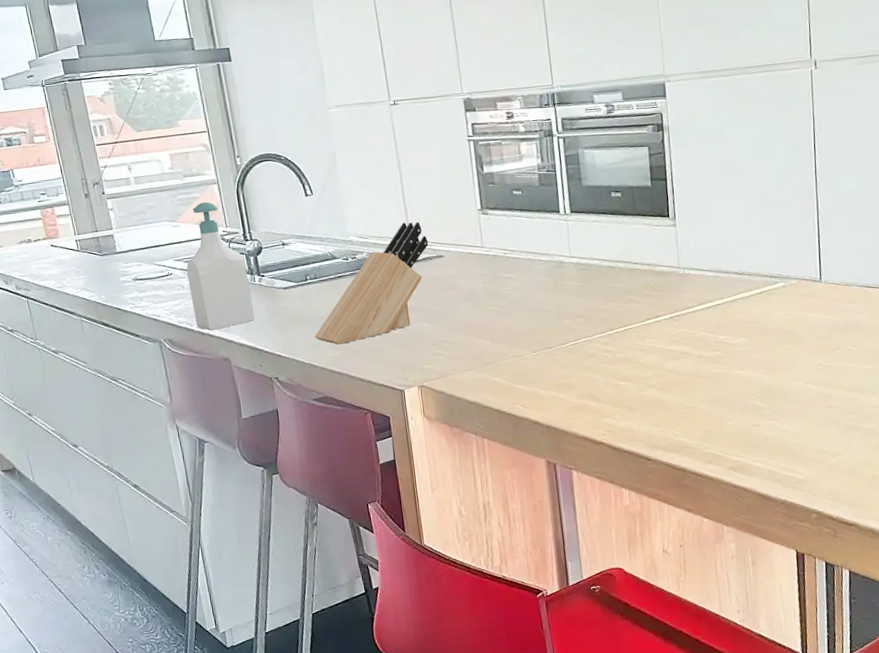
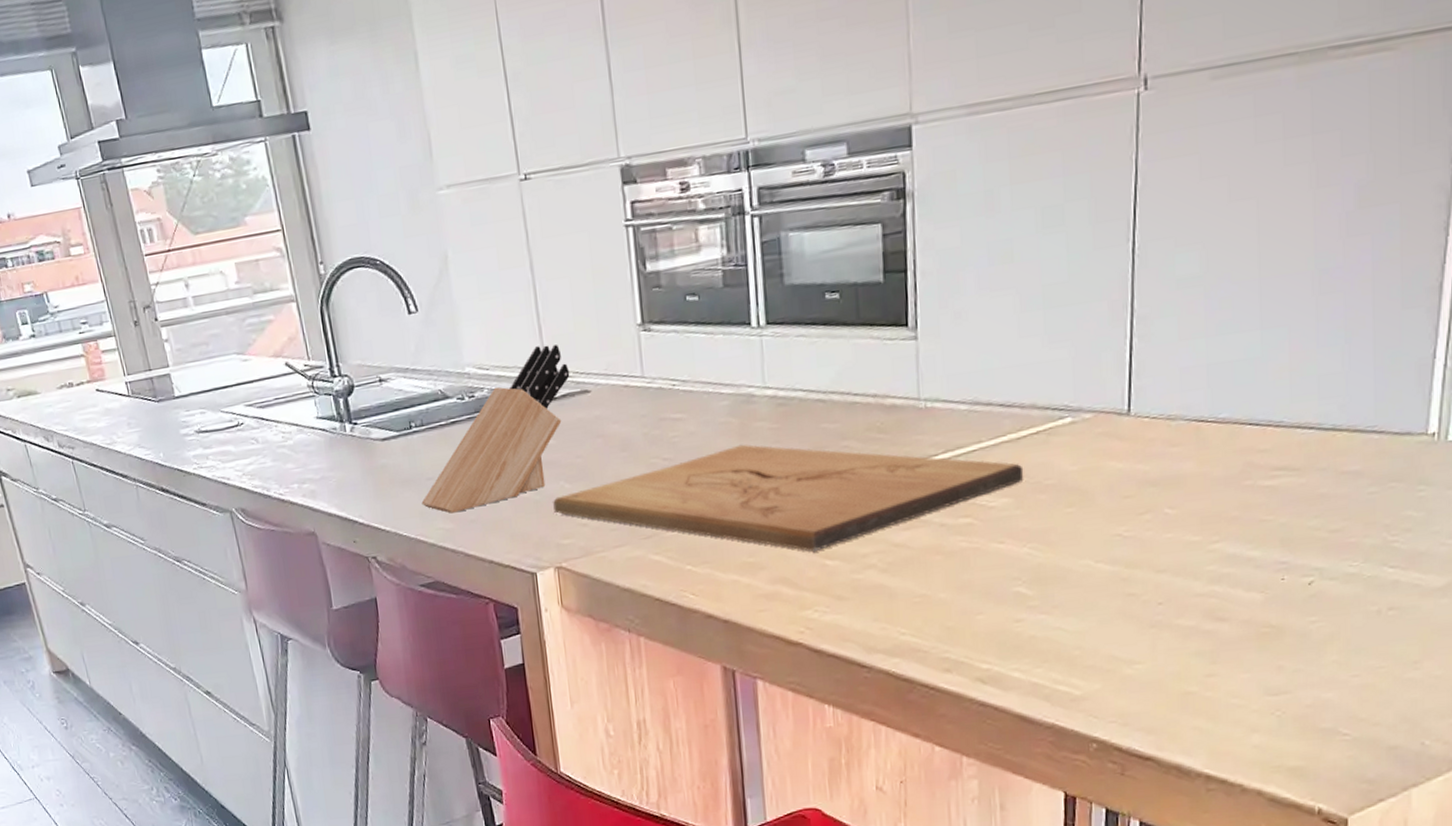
soap bottle: present [186,202,255,330] -> none [260,326,346,497]
cutting board: none [416,297,754,375] -> present [553,444,1024,551]

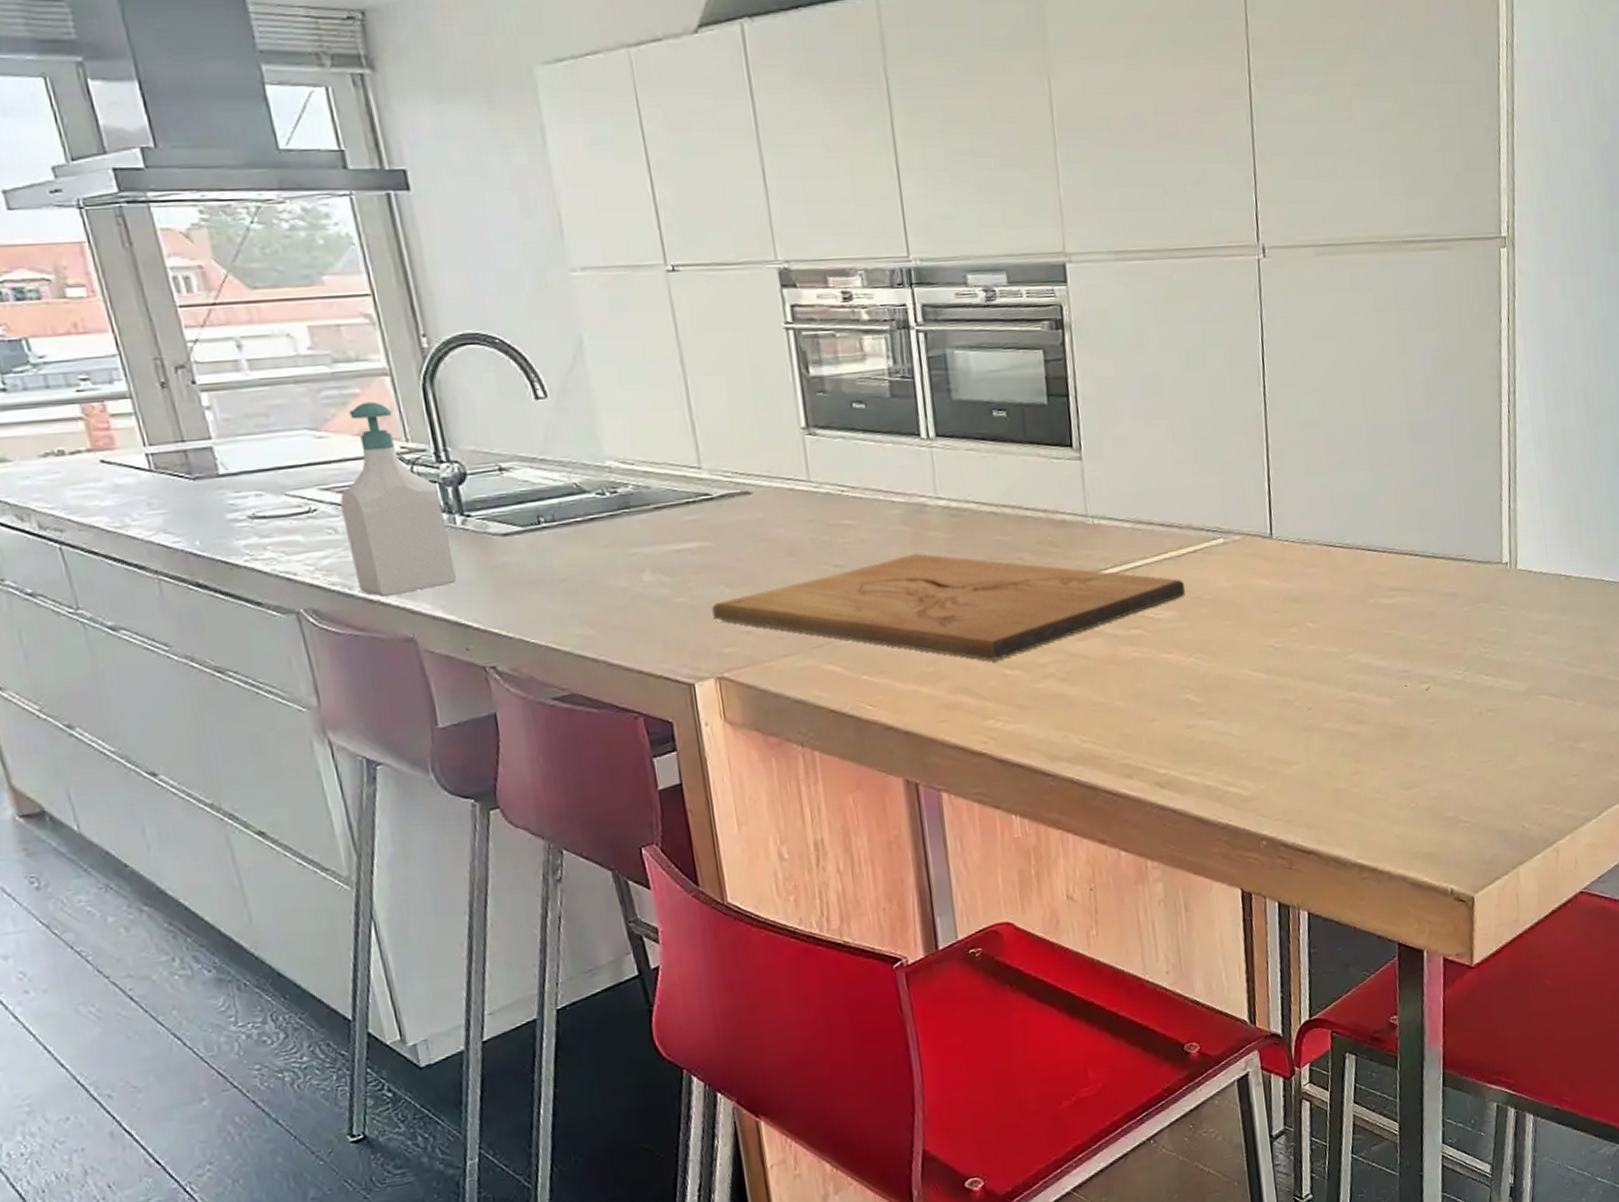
soap bottle: none [260,326,346,497] -> present [340,402,456,596]
knife block: present [421,345,570,514] -> none [553,442,728,619]

